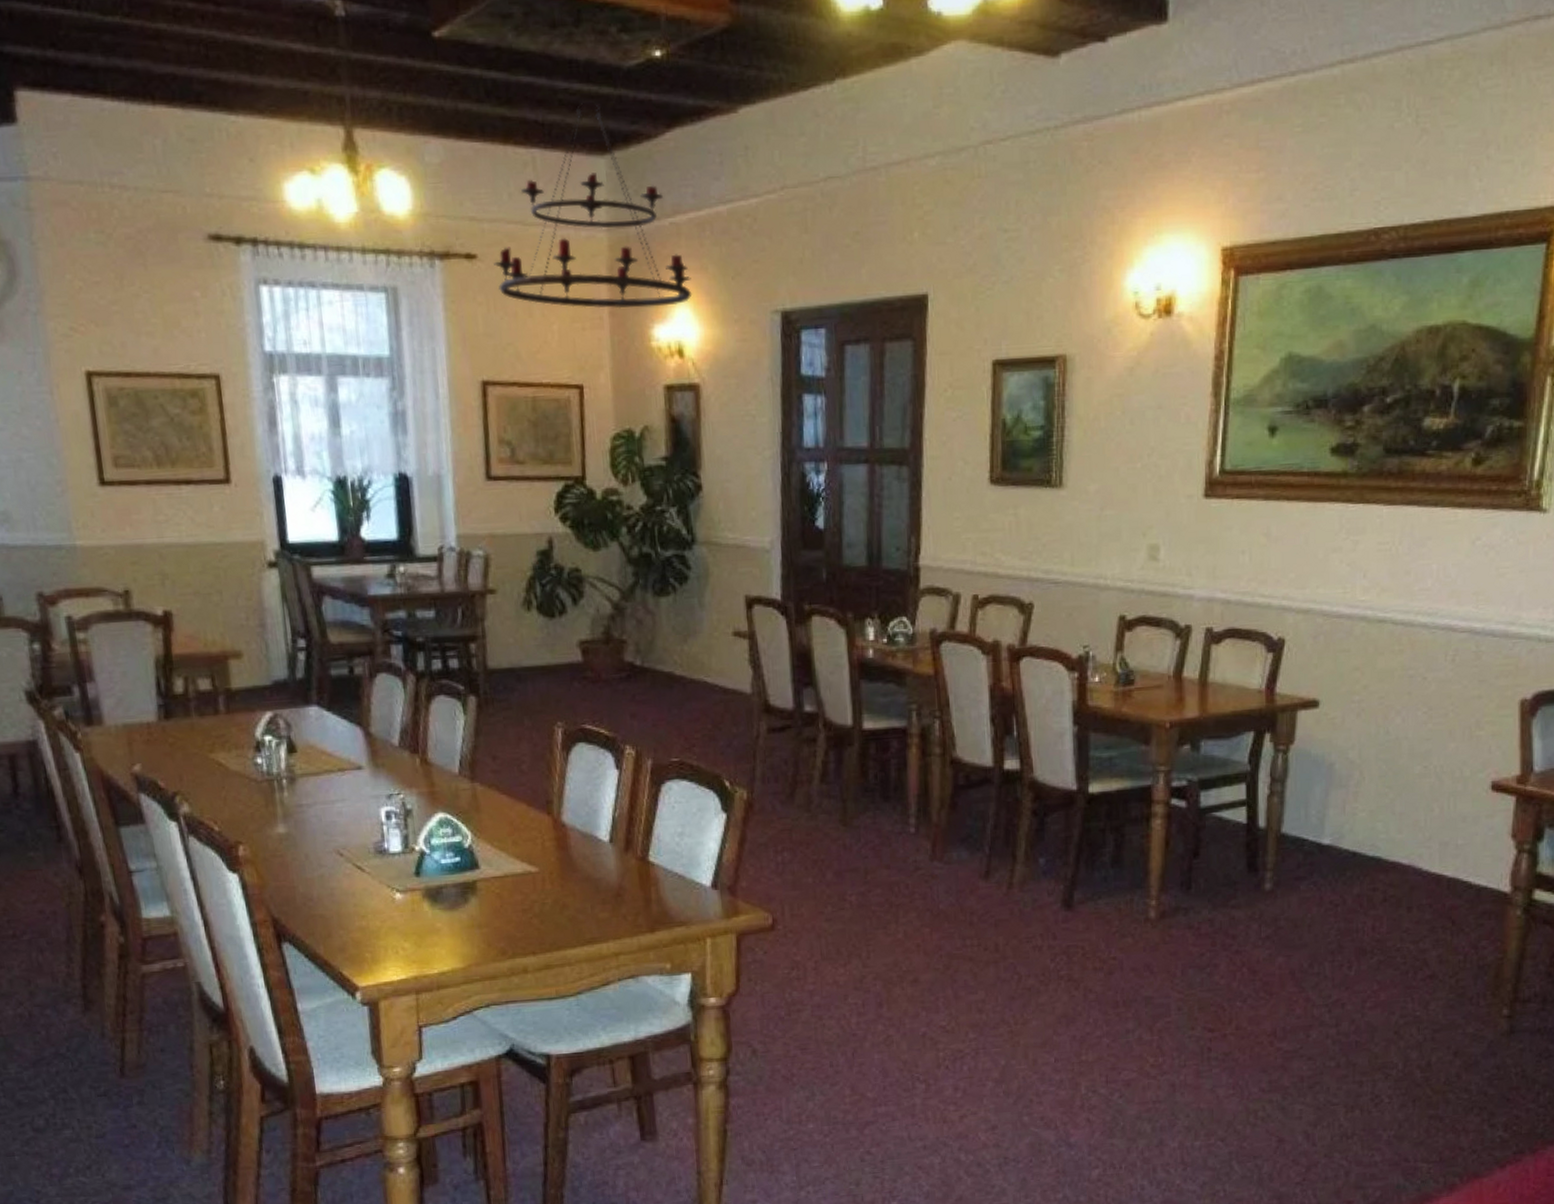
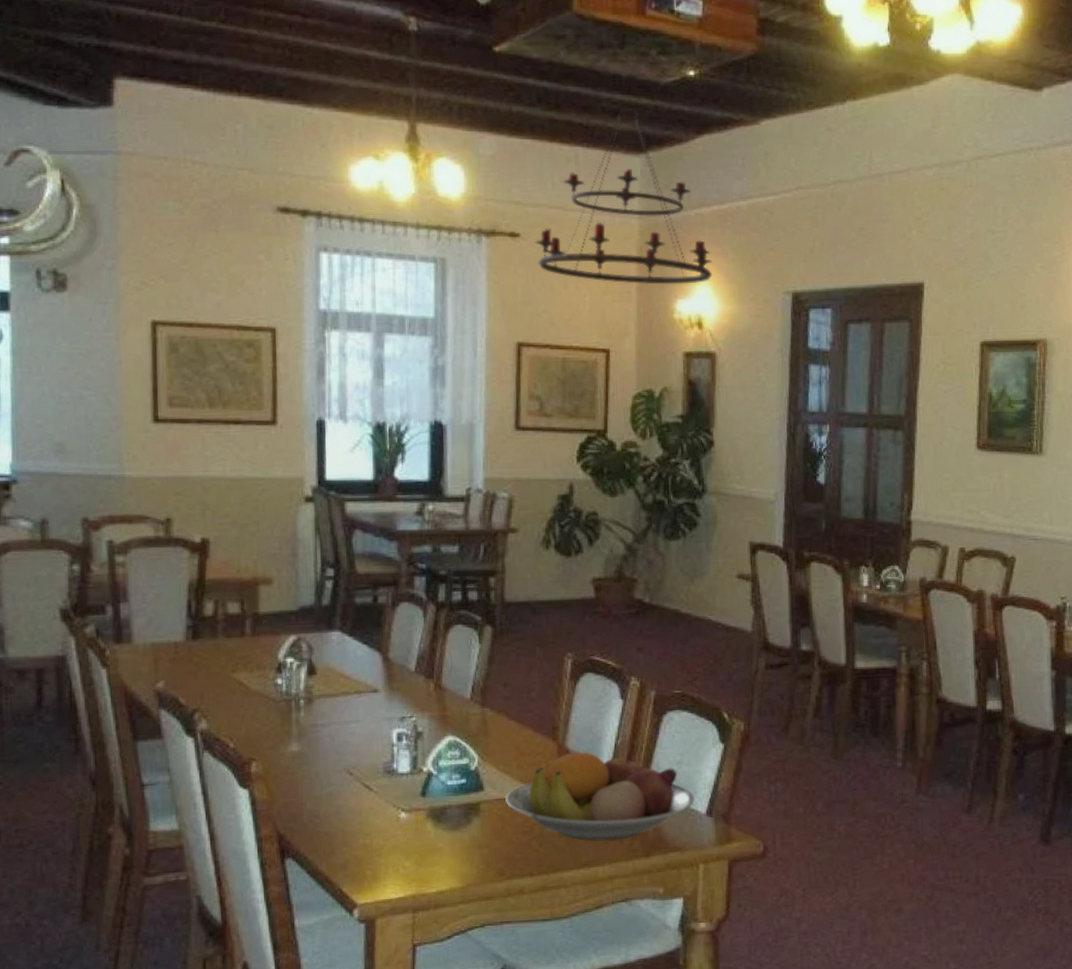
fruit bowl: none [502,824,698,918] -> present [505,751,694,842]

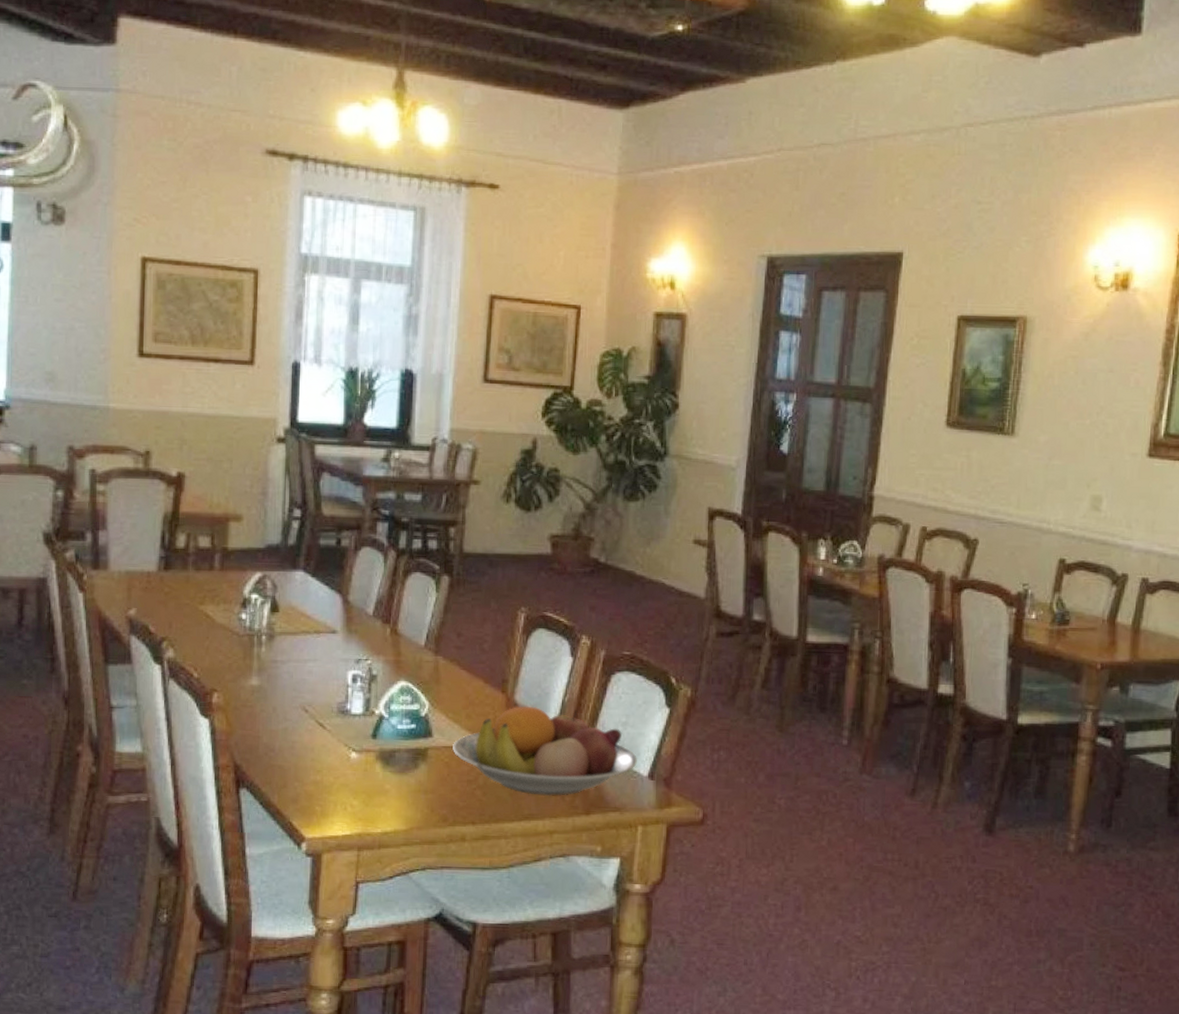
chandelier: present [535,109,713,285] -> none [514,62,689,243]

